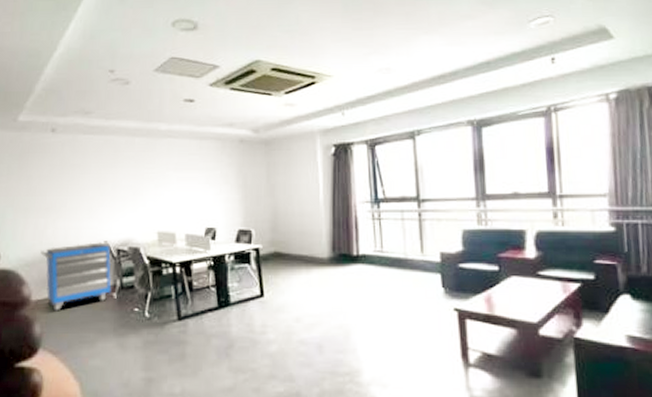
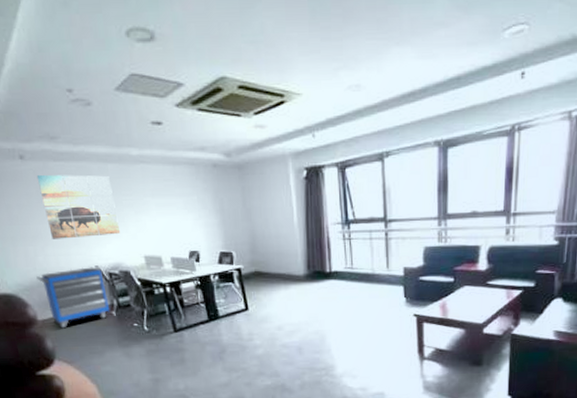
wall art: none [63,146,137,212] -> present [36,174,121,239]

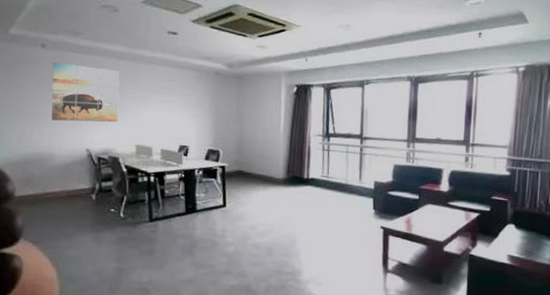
storage cabinet: present [36,267,110,329] -> none [25,149,92,207]

